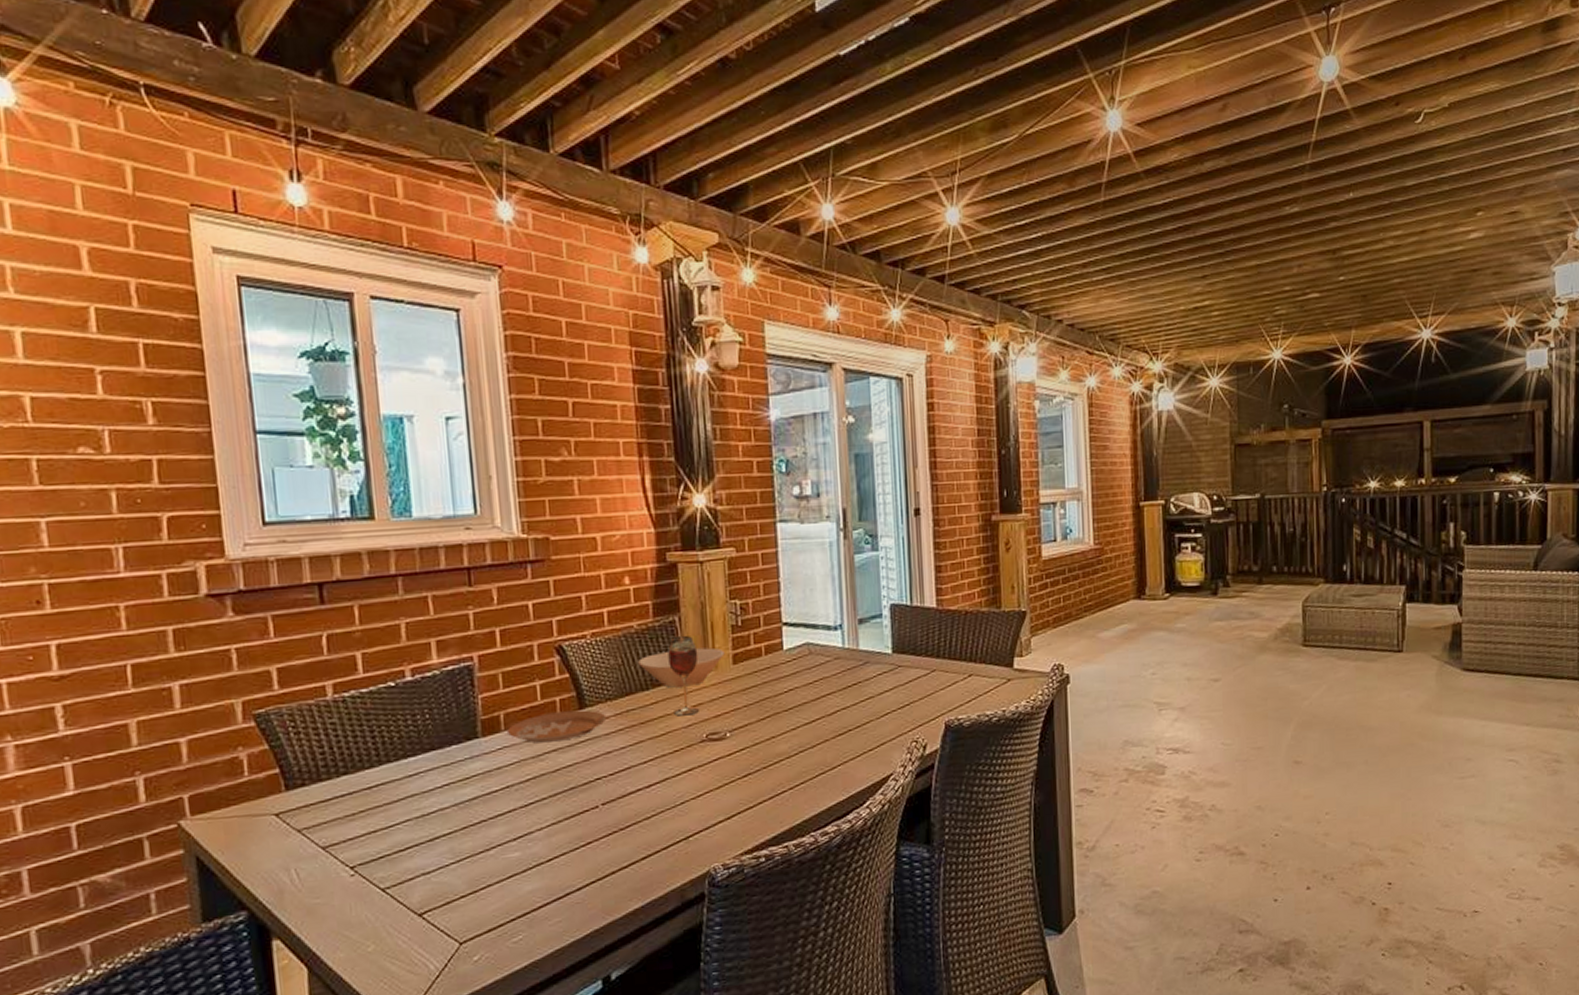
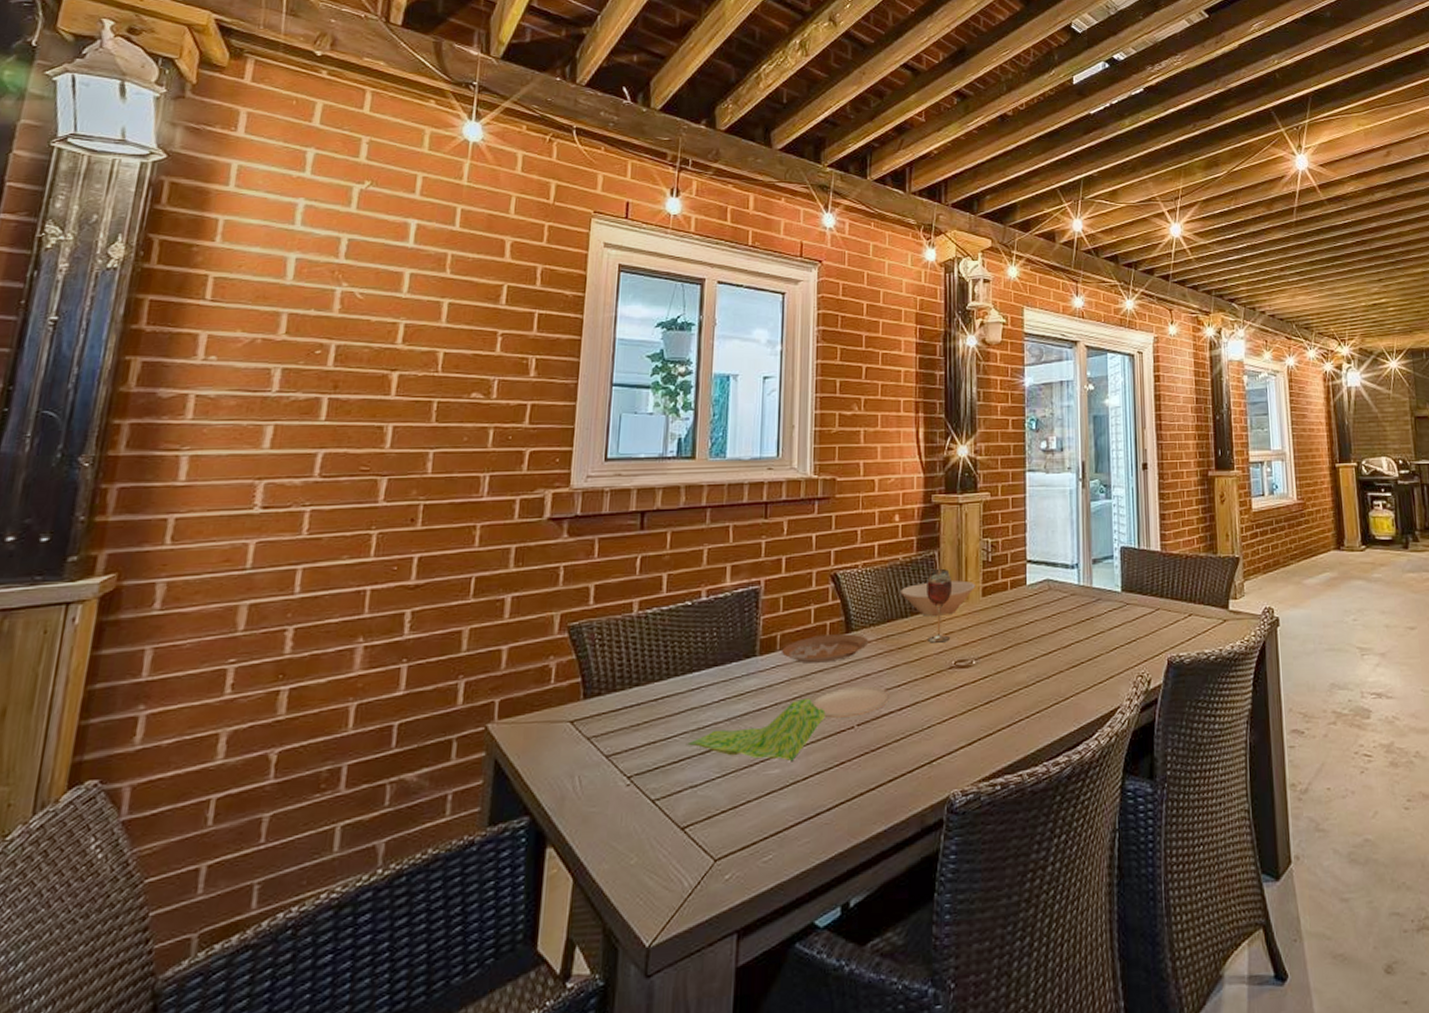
napkin: none [411,780,565,843] -> present [686,699,826,761]
plate: none [548,764,637,799] -> present [812,686,891,718]

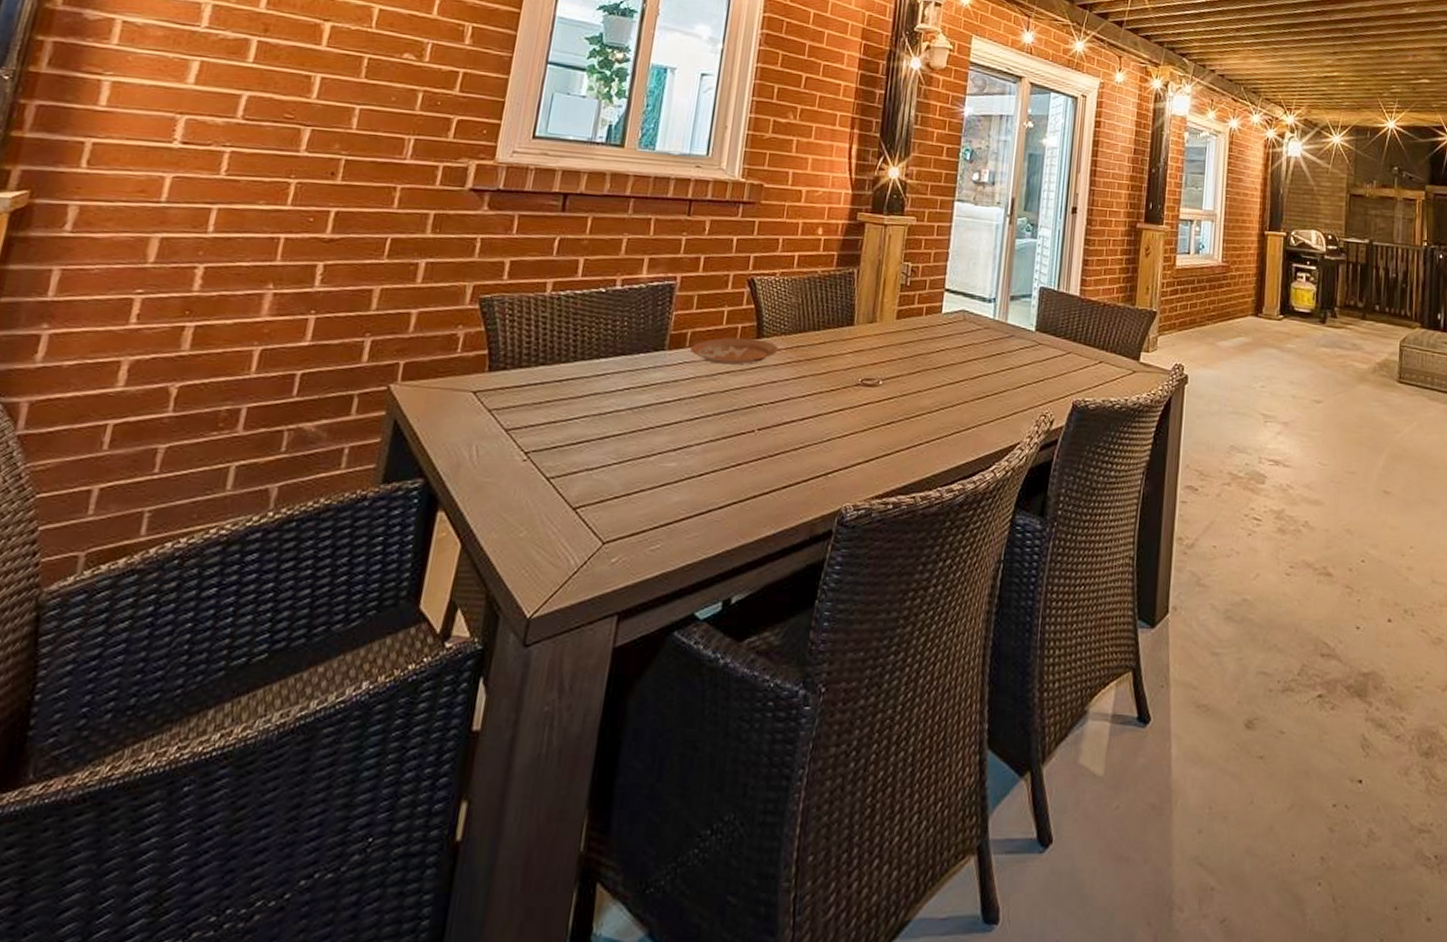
napkin: present [686,699,826,761] -> none [585,397,728,456]
plate: present [812,686,891,718] -> none [715,391,794,421]
bowl: present [901,580,976,616] -> none [815,298,891,333]
wineglass: present [927,569,953,643] -> none [837,287,869,359]

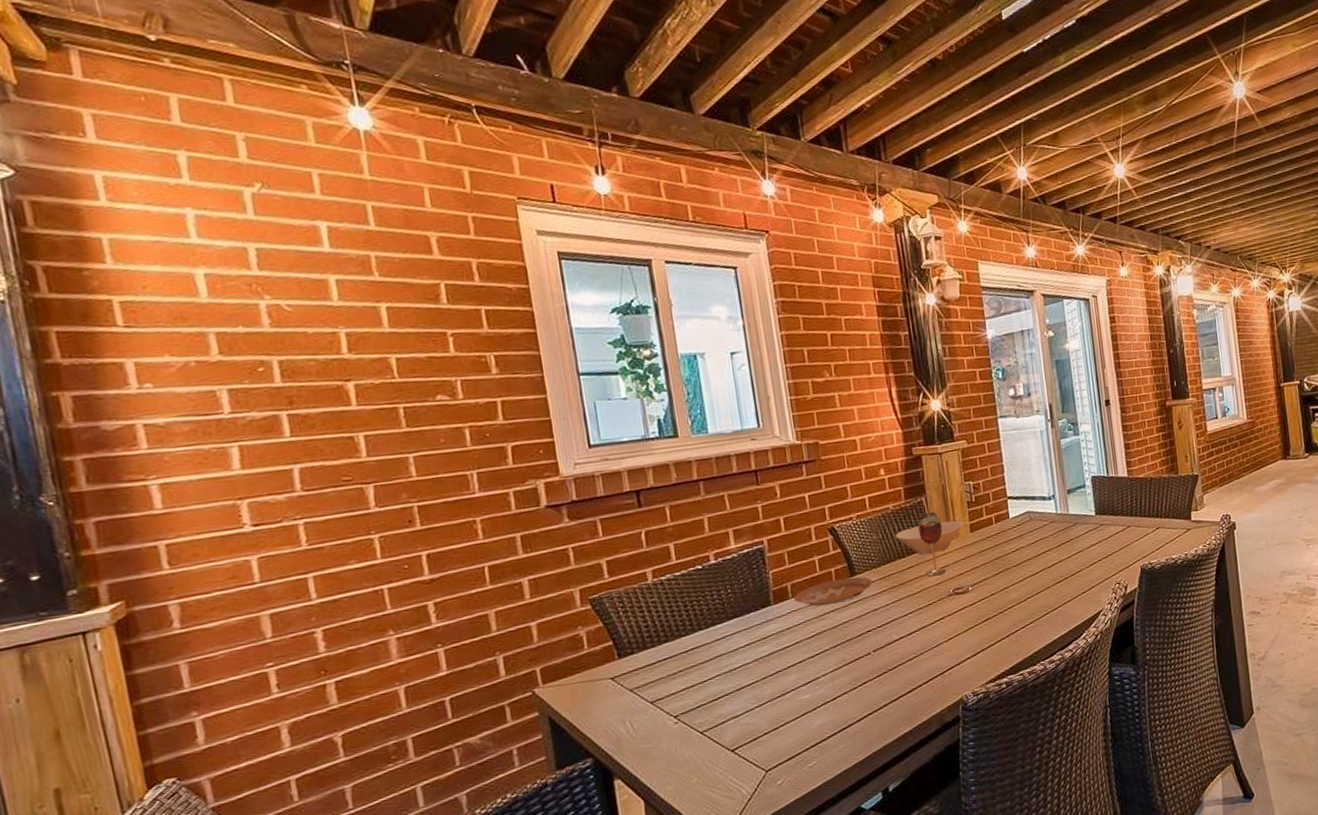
bowl: none [815,298,891,333] -> present [895,520,964,555]
wineglass: none [837,287,869,359] -> present [918,512,946,577]

